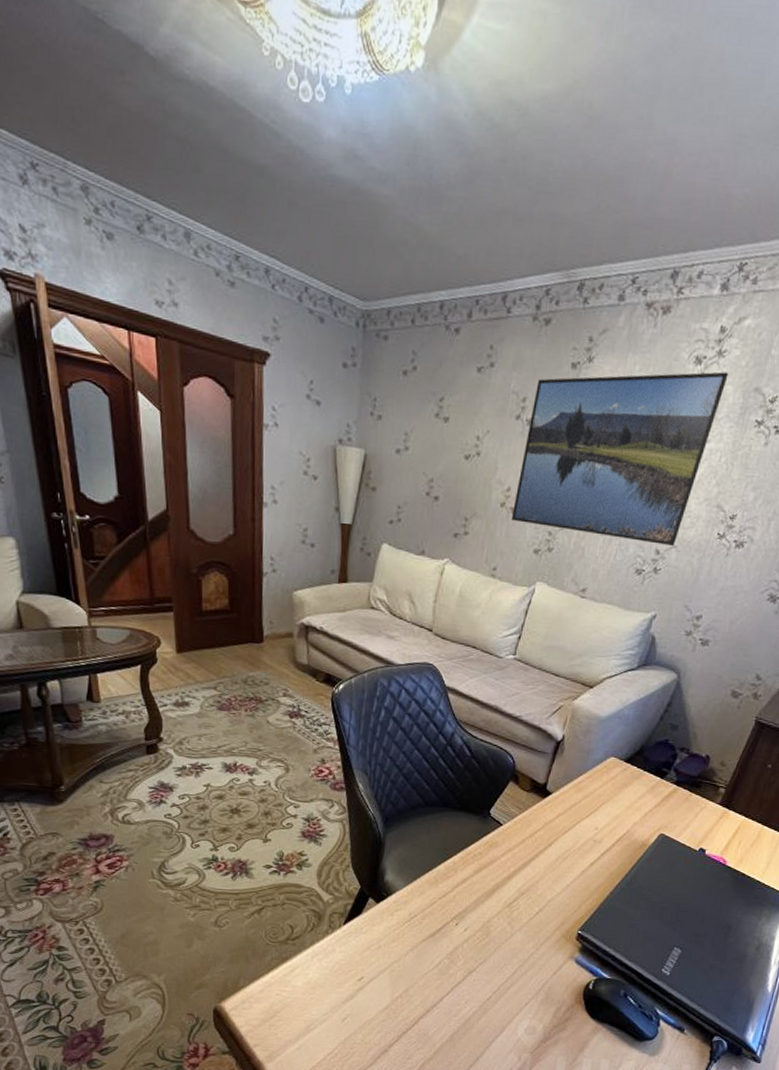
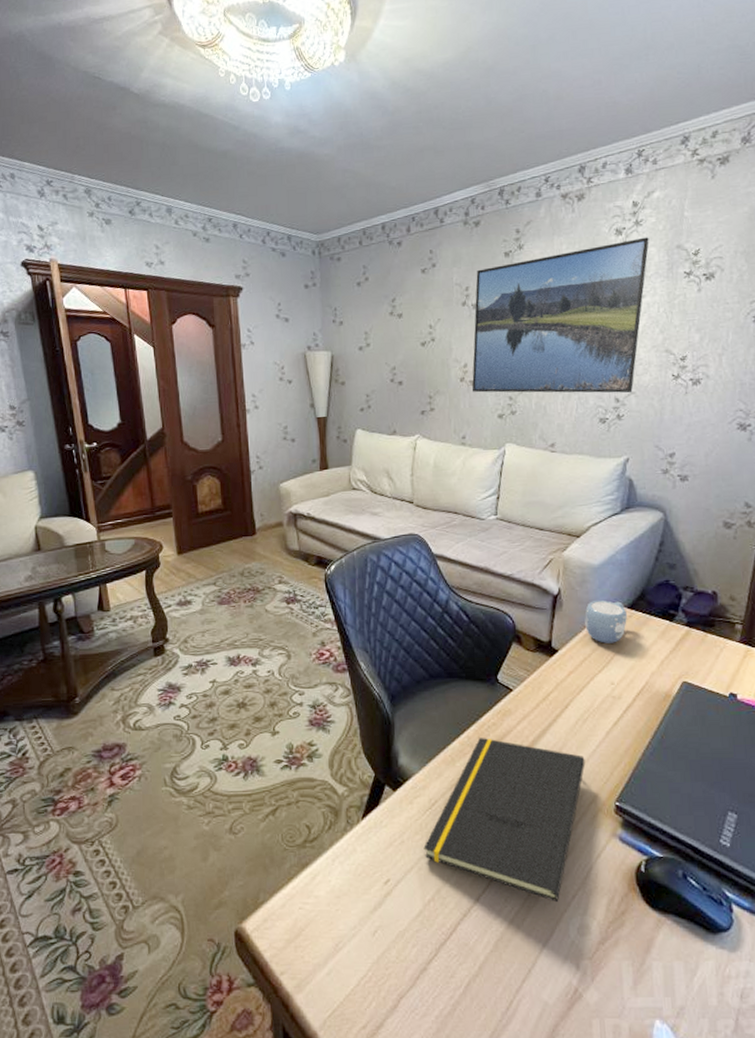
notepad: none [398,863,558,1008] -> present [423,737,586,903]
mug: none [581,751,623,792] -> present [585,600,627,643]

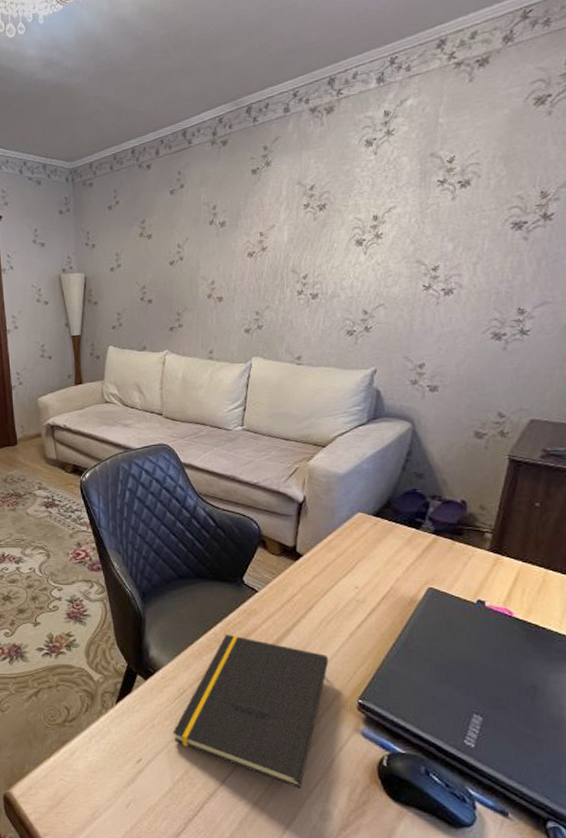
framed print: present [471,237,649,394] -> none [219,146,401,309]
mug: present [585,600,627,643] -> none [330,508,373,549]

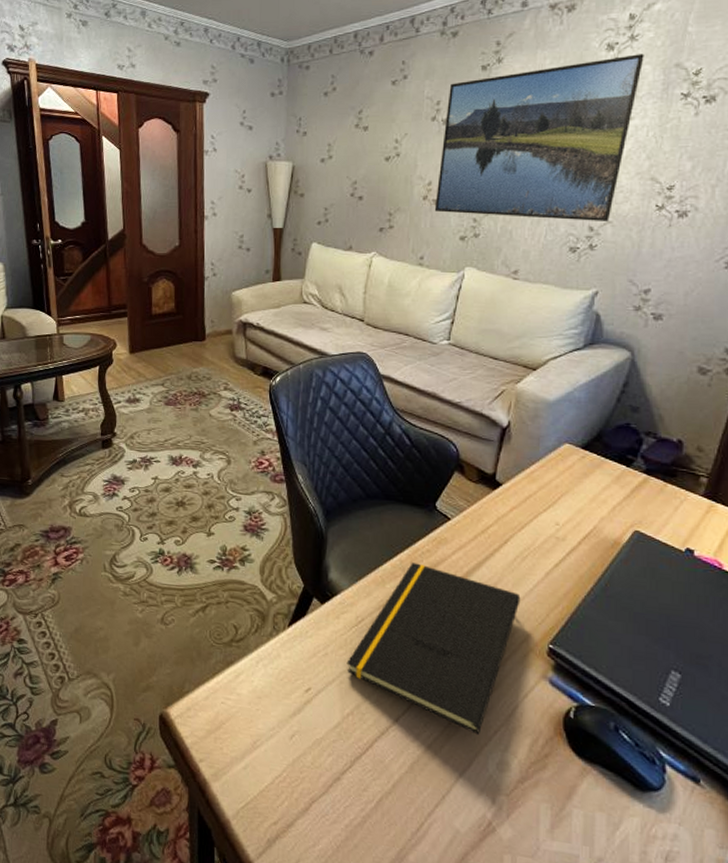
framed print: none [219,146,401,309] -> present [434,53,644,223]

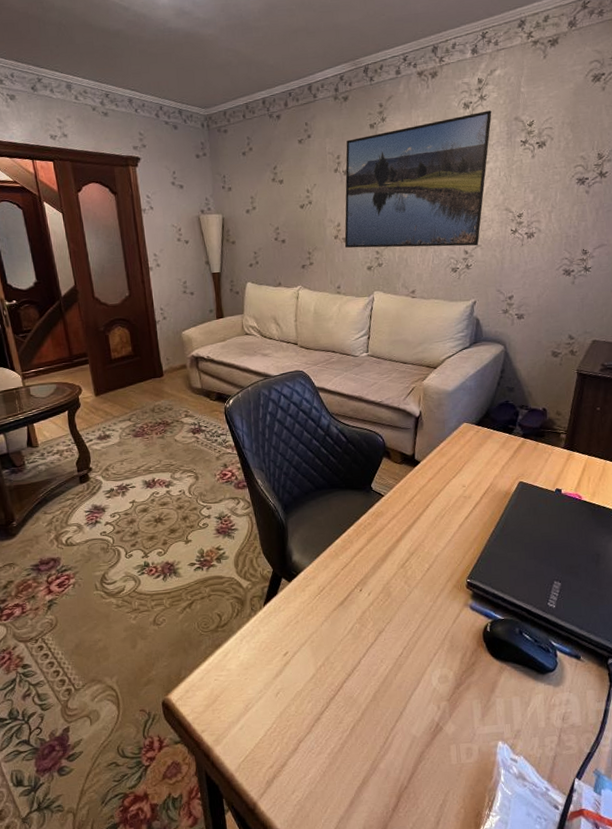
notepad: present [346,561,521,735] -> none [314,534,443,660]

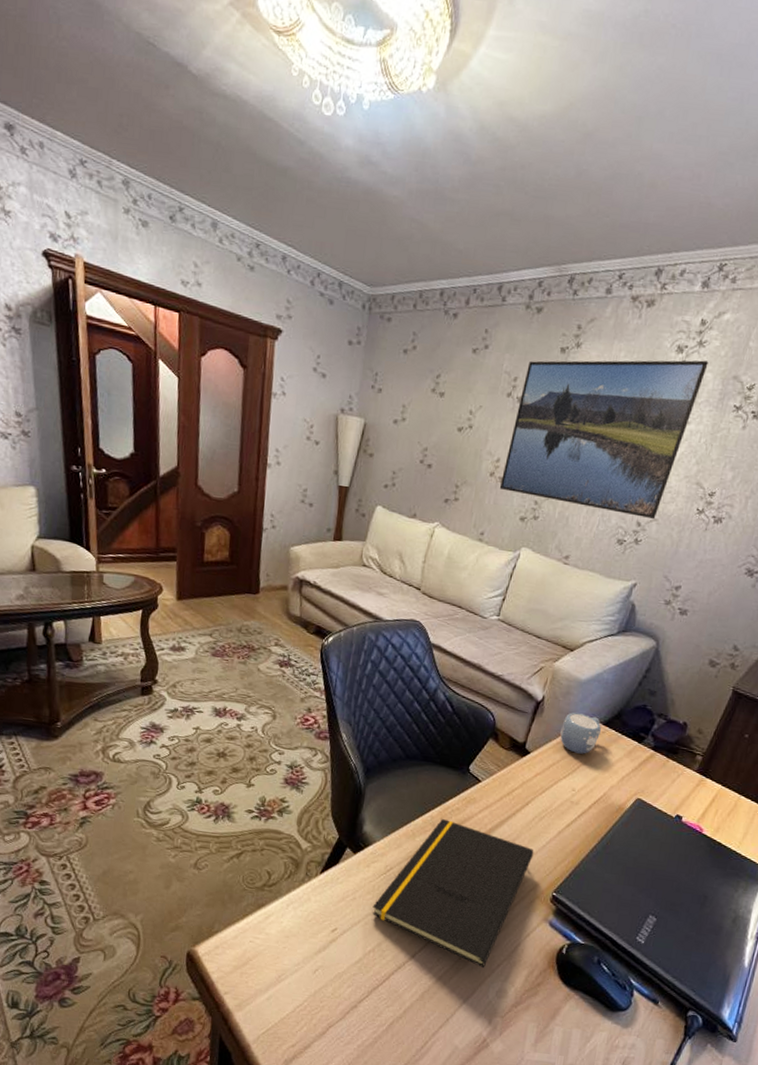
notepad: none [314,534,443,660] -> present [372,818,534,968]
mug: none [441,419,475,454] -> present [560,712,601,754]

